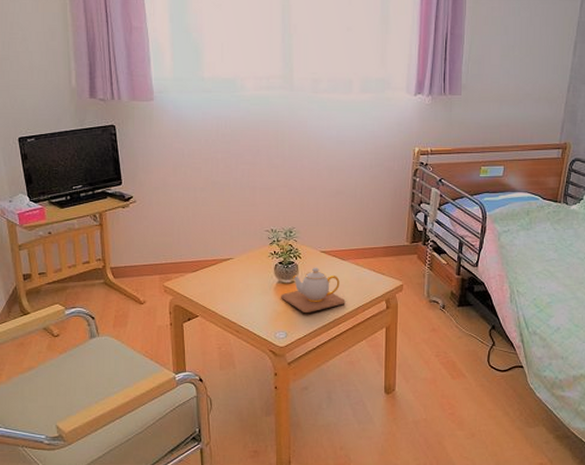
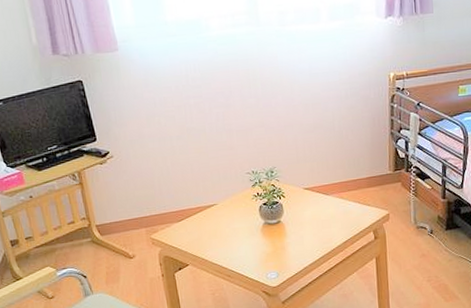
teapot: present [281,267,346,313] -> none [268,205,333,251]

